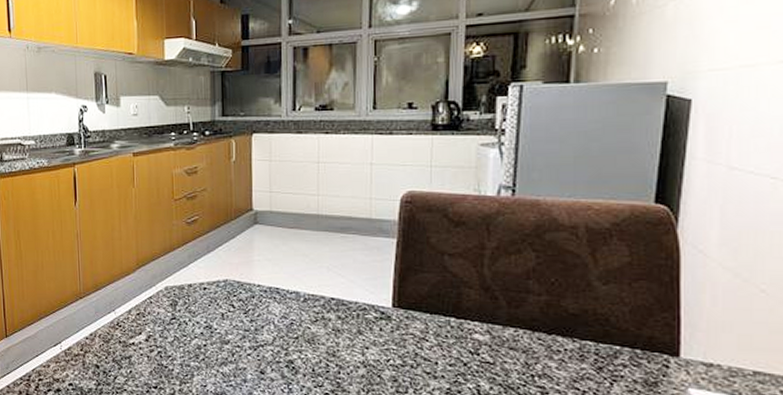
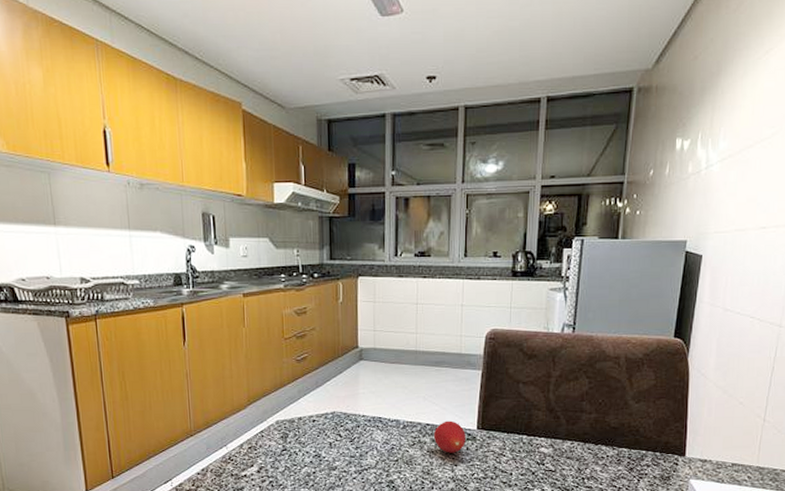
fruit: none [339,295,378,334] -> present [433,420,466,453]

